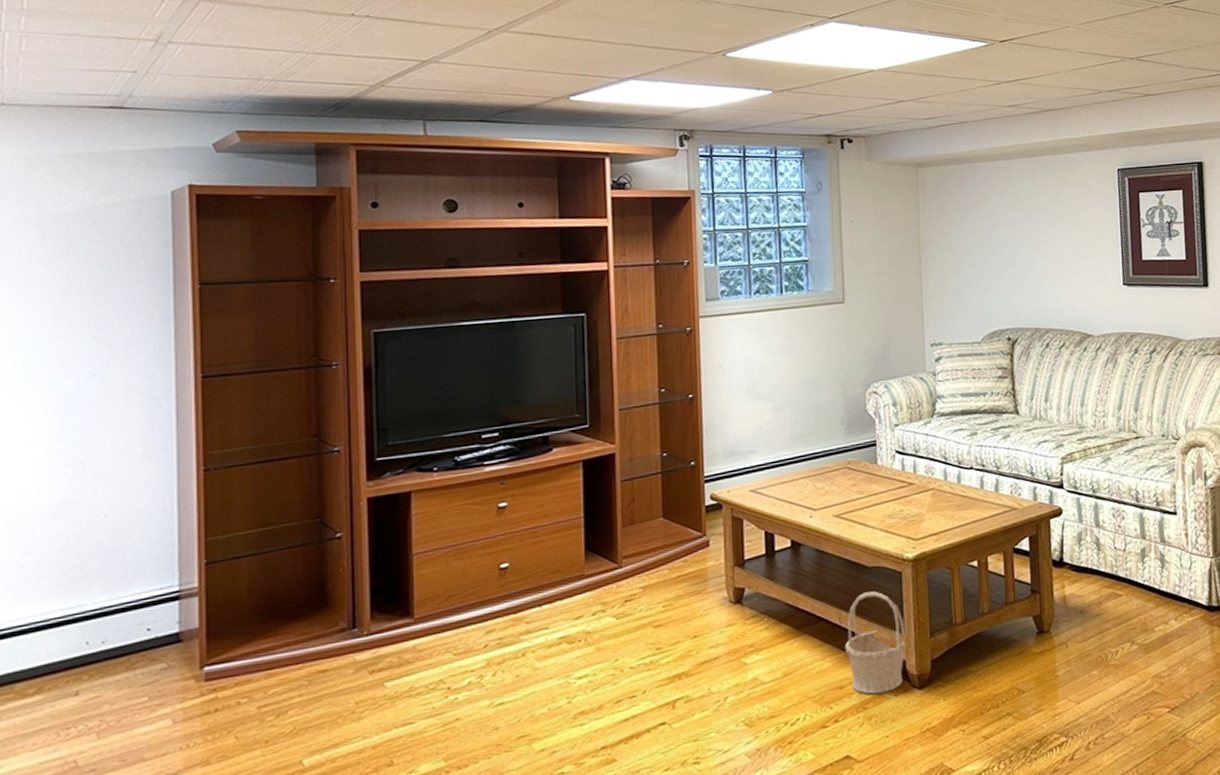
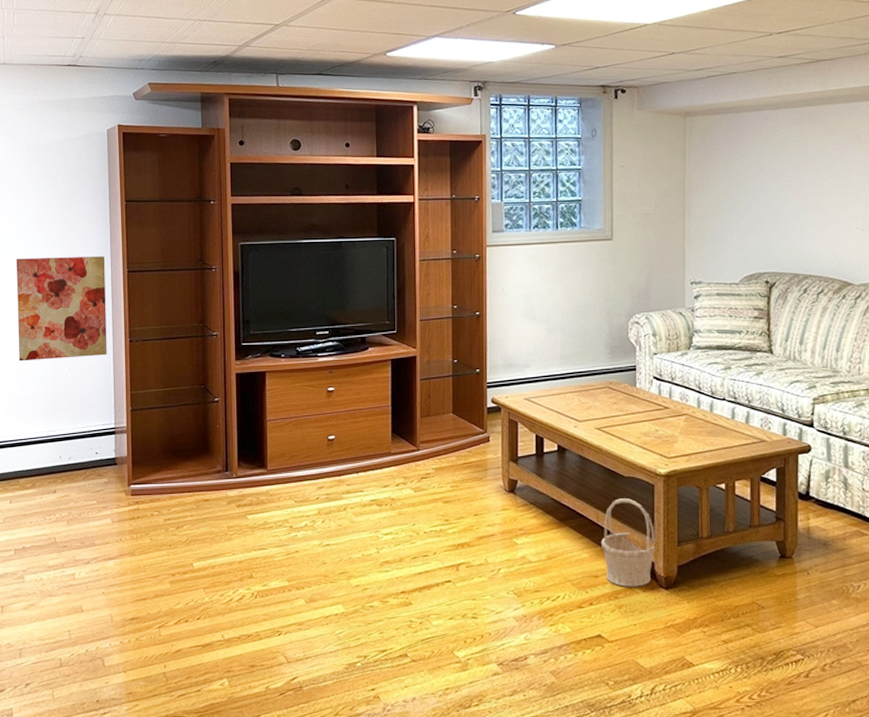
wall art: none [15,359,168,515] -> present [15,256,107,362]

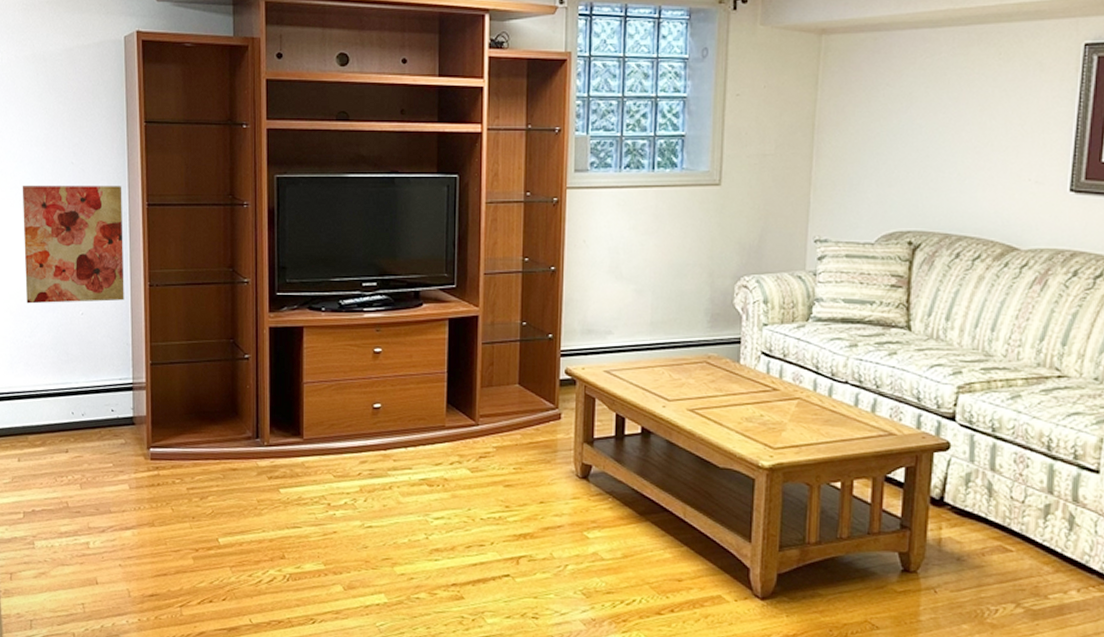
basket: present [600,498,657,587] -> none [687,492,754,595]

